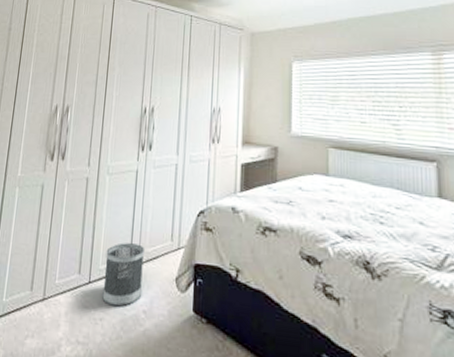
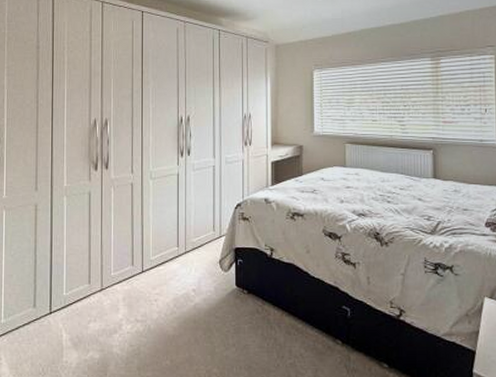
wastebasket: present [102,243,144,307] -> none [155,236,191,289]

